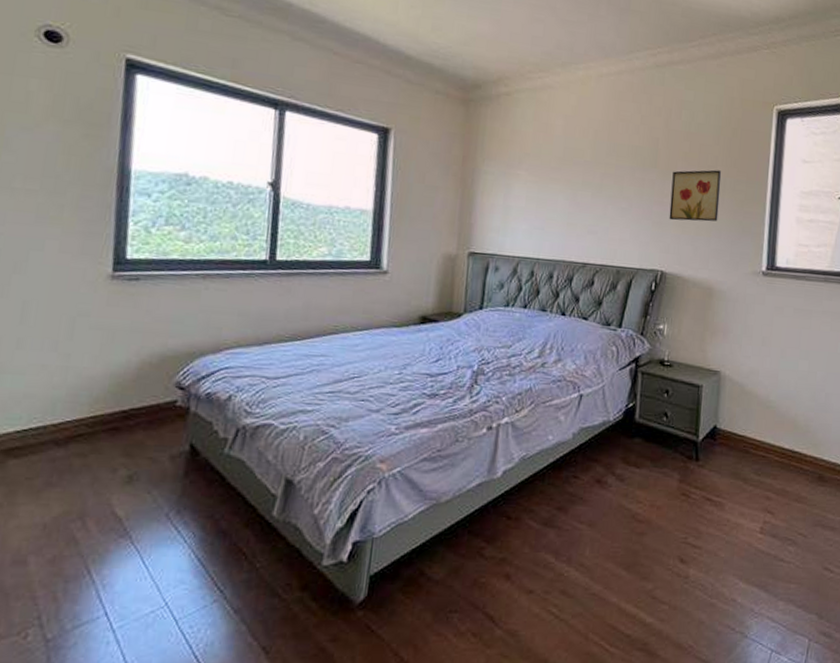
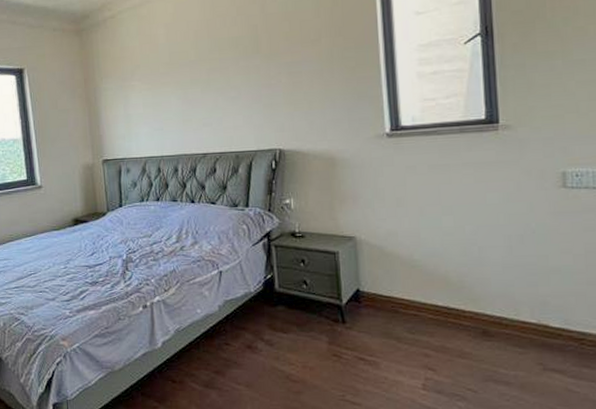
wall art: present [669,169,722,222] -> none [276,42,330,100]

